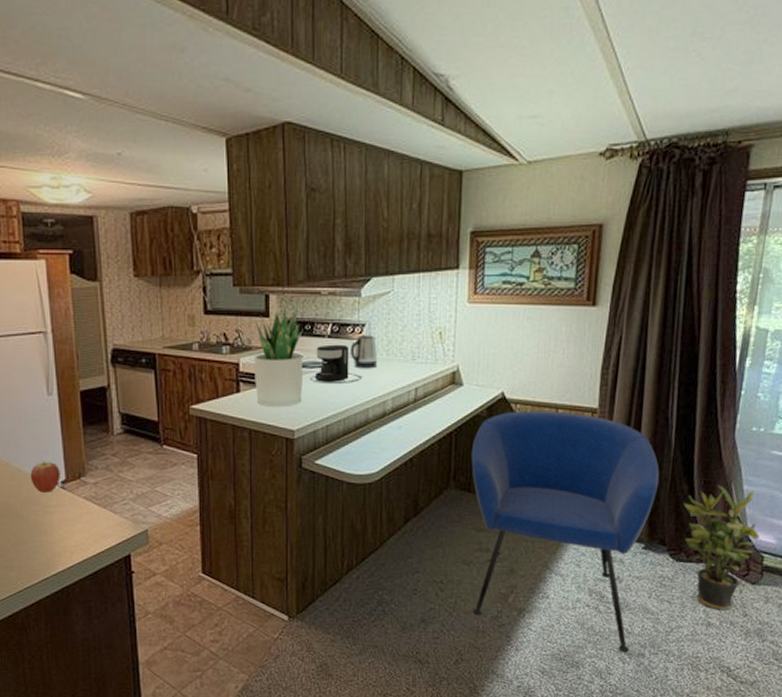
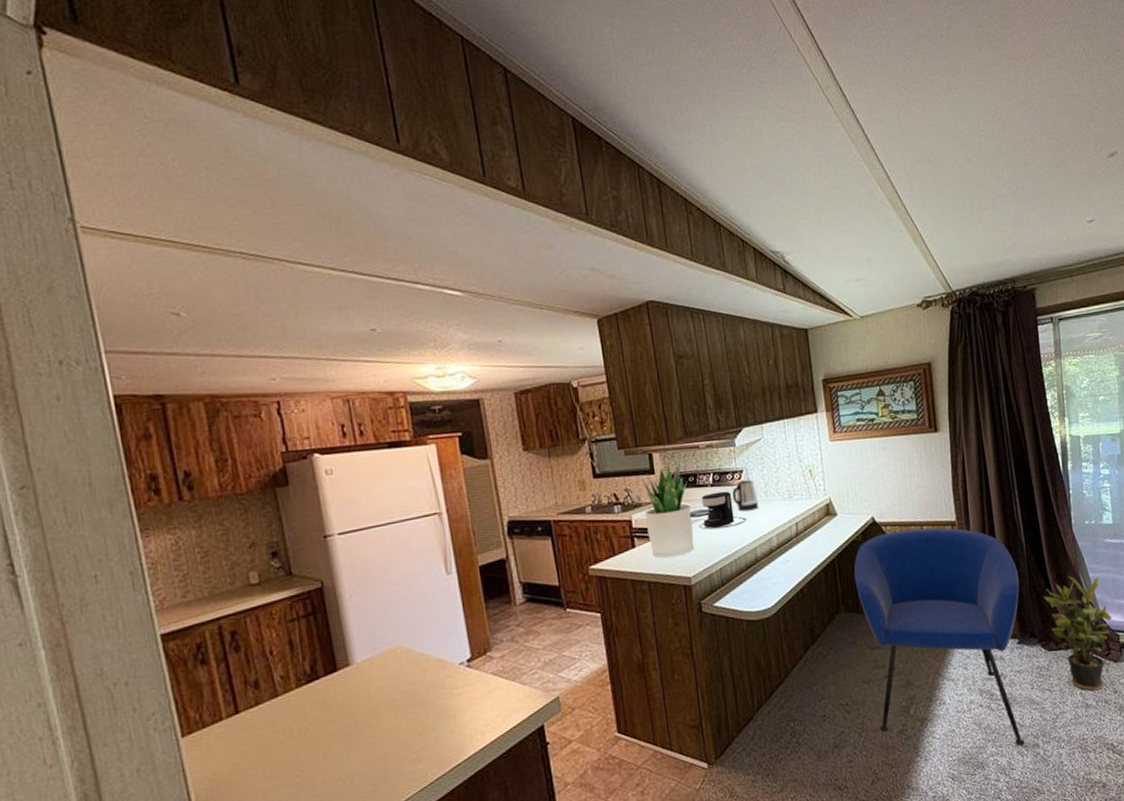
fruit: present [30,461,60,493] -> none [433,641,466,675]

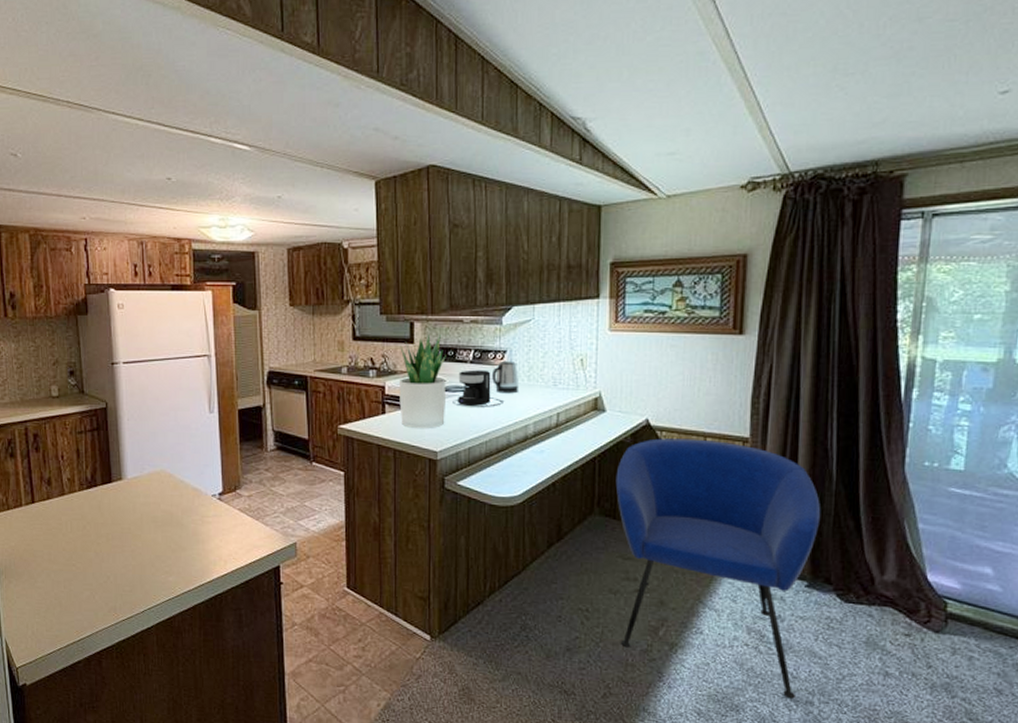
potted plant: present [1043,575,1111,691] -> none [849,521,940,660]

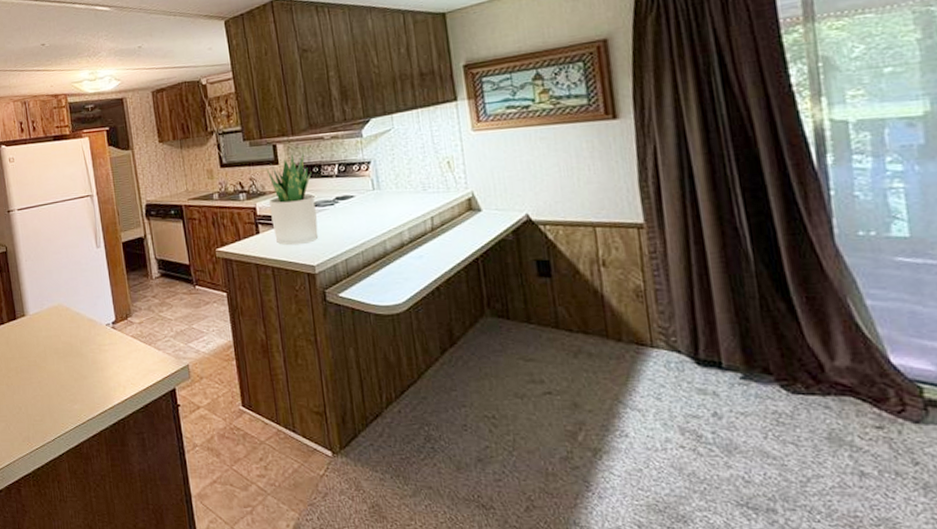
coffee maker: present [452,370,503,407] -> none [323,182,374,220]
kettle: present [491,360,520,394] -> none [358,170,389,204]
armchair: present [615,438,821,699] -> none [502,229,753,507]

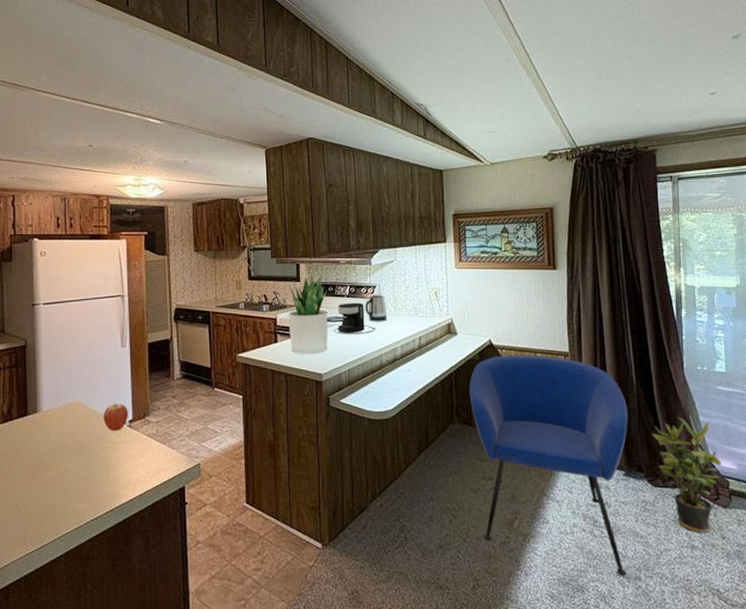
fruit: none [86,304,111,333] -> present [103,403,128,431]
coffee maker: none [323,182,374,220] -> present [333,302,375,334]
kettle: none [358,170,389,204] -> present [364,294,388,322]
armchair: none [502,229,753,507] -> present [469,355,629,576]
potted plant: none [783,300,908,456] -> present [651,416,721,533]

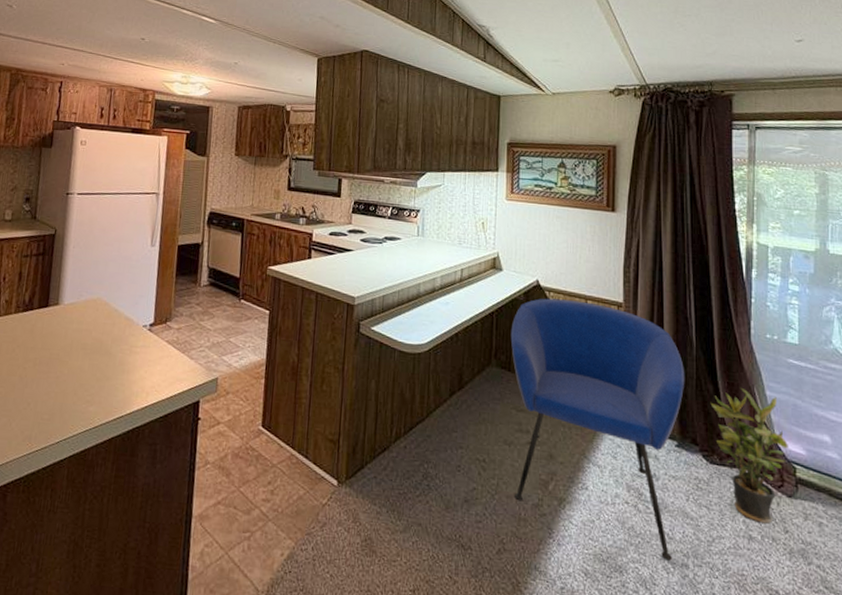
fruit: present [103,403,128,431] -> none [123,304,150,334]
planter: present [289,274,328,355] -> none [324,190,368,276]
coffee maker: present [333,302,375,334] -> none [371,224,415,260]
kettle: present [364,294,388,322] -> none [406,218,430,249]

